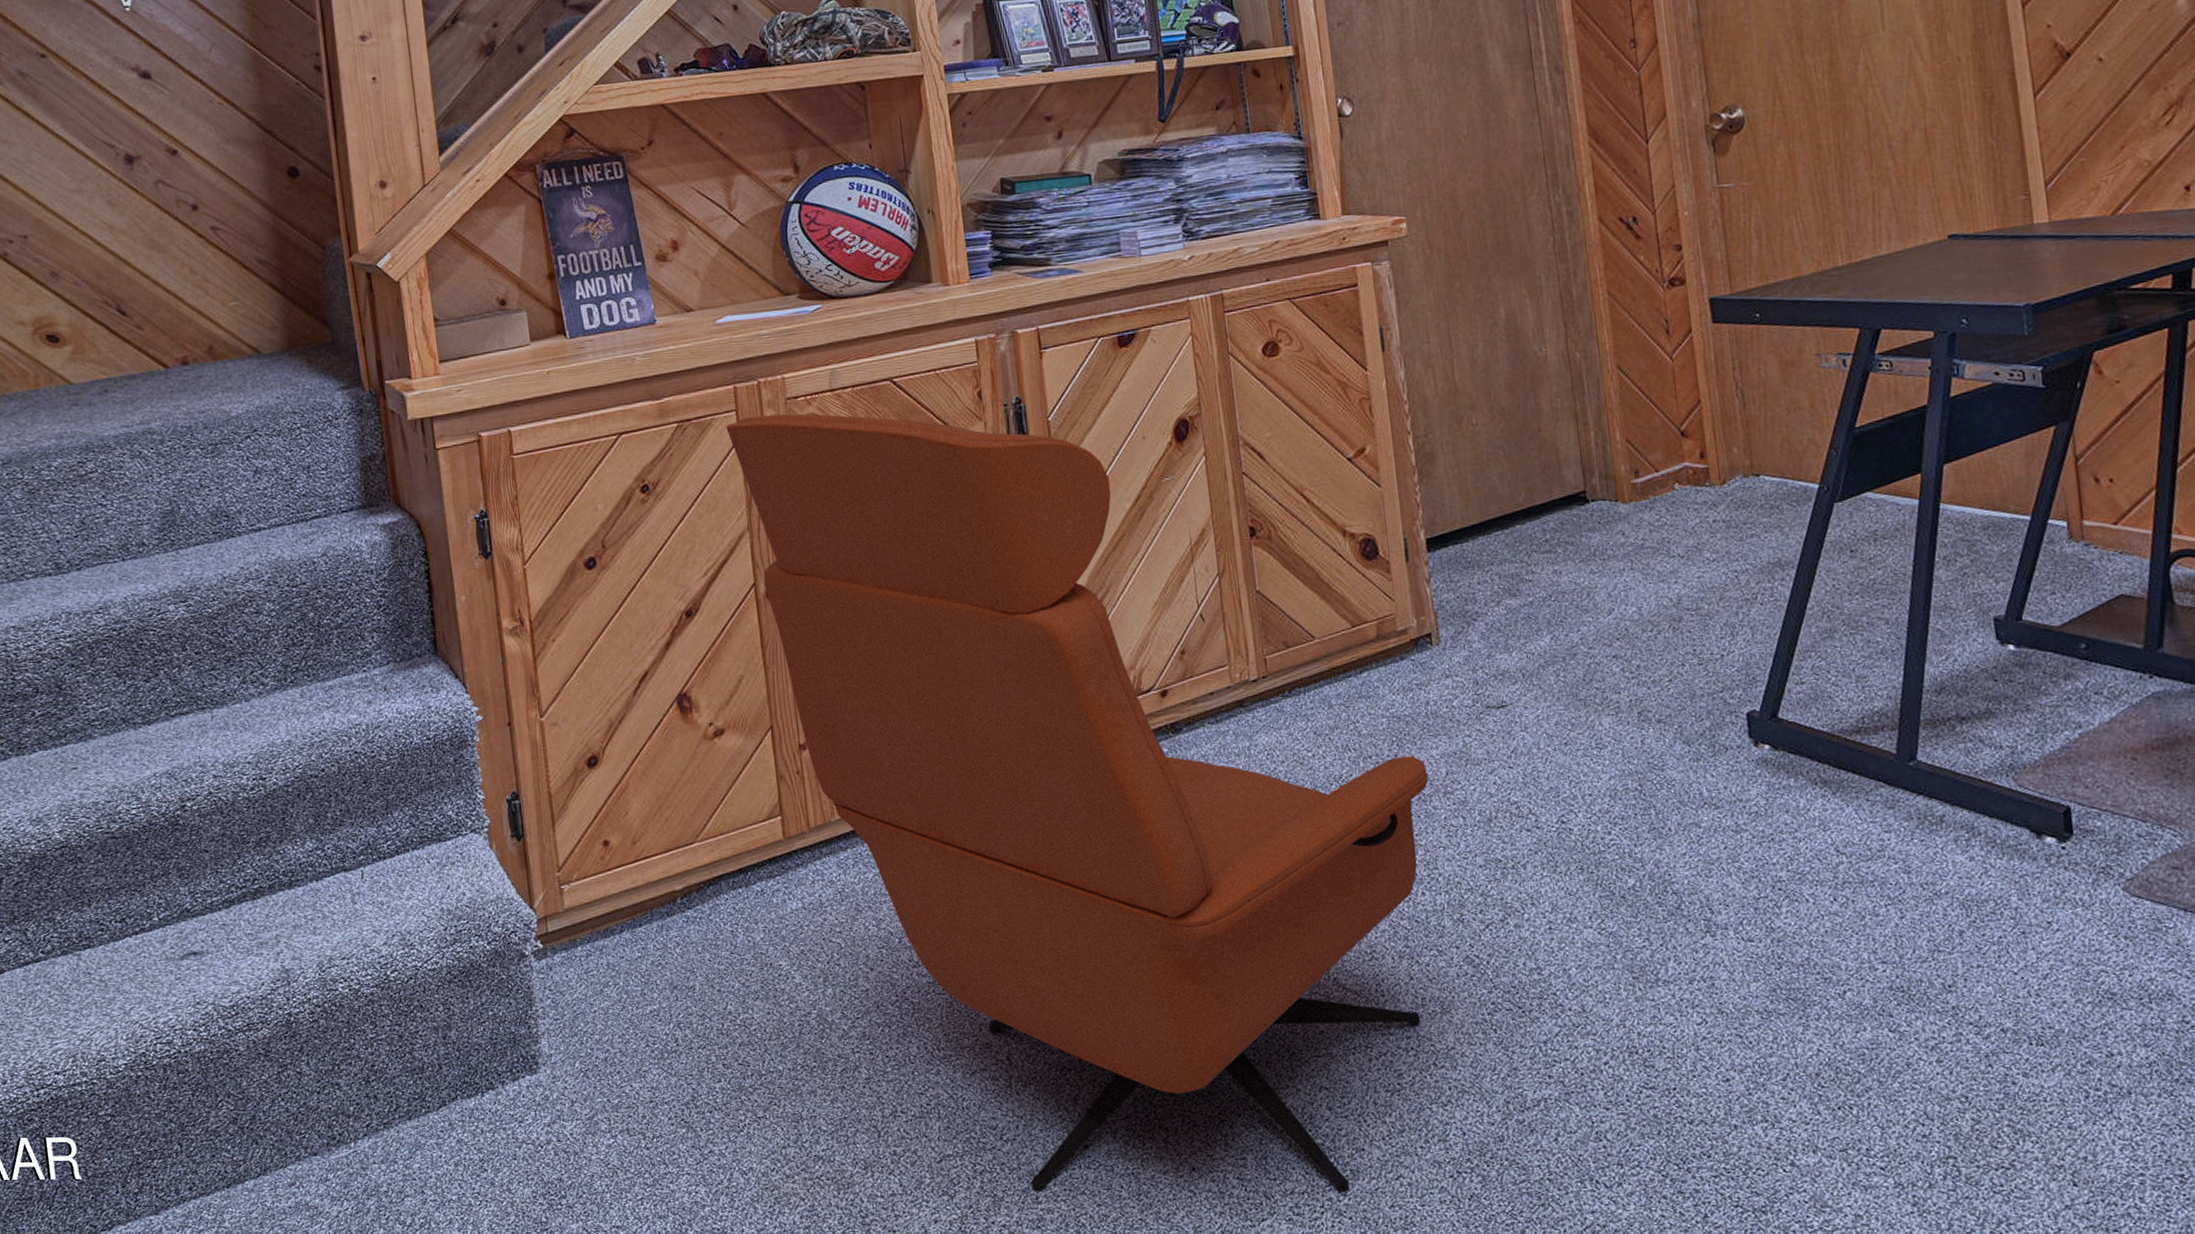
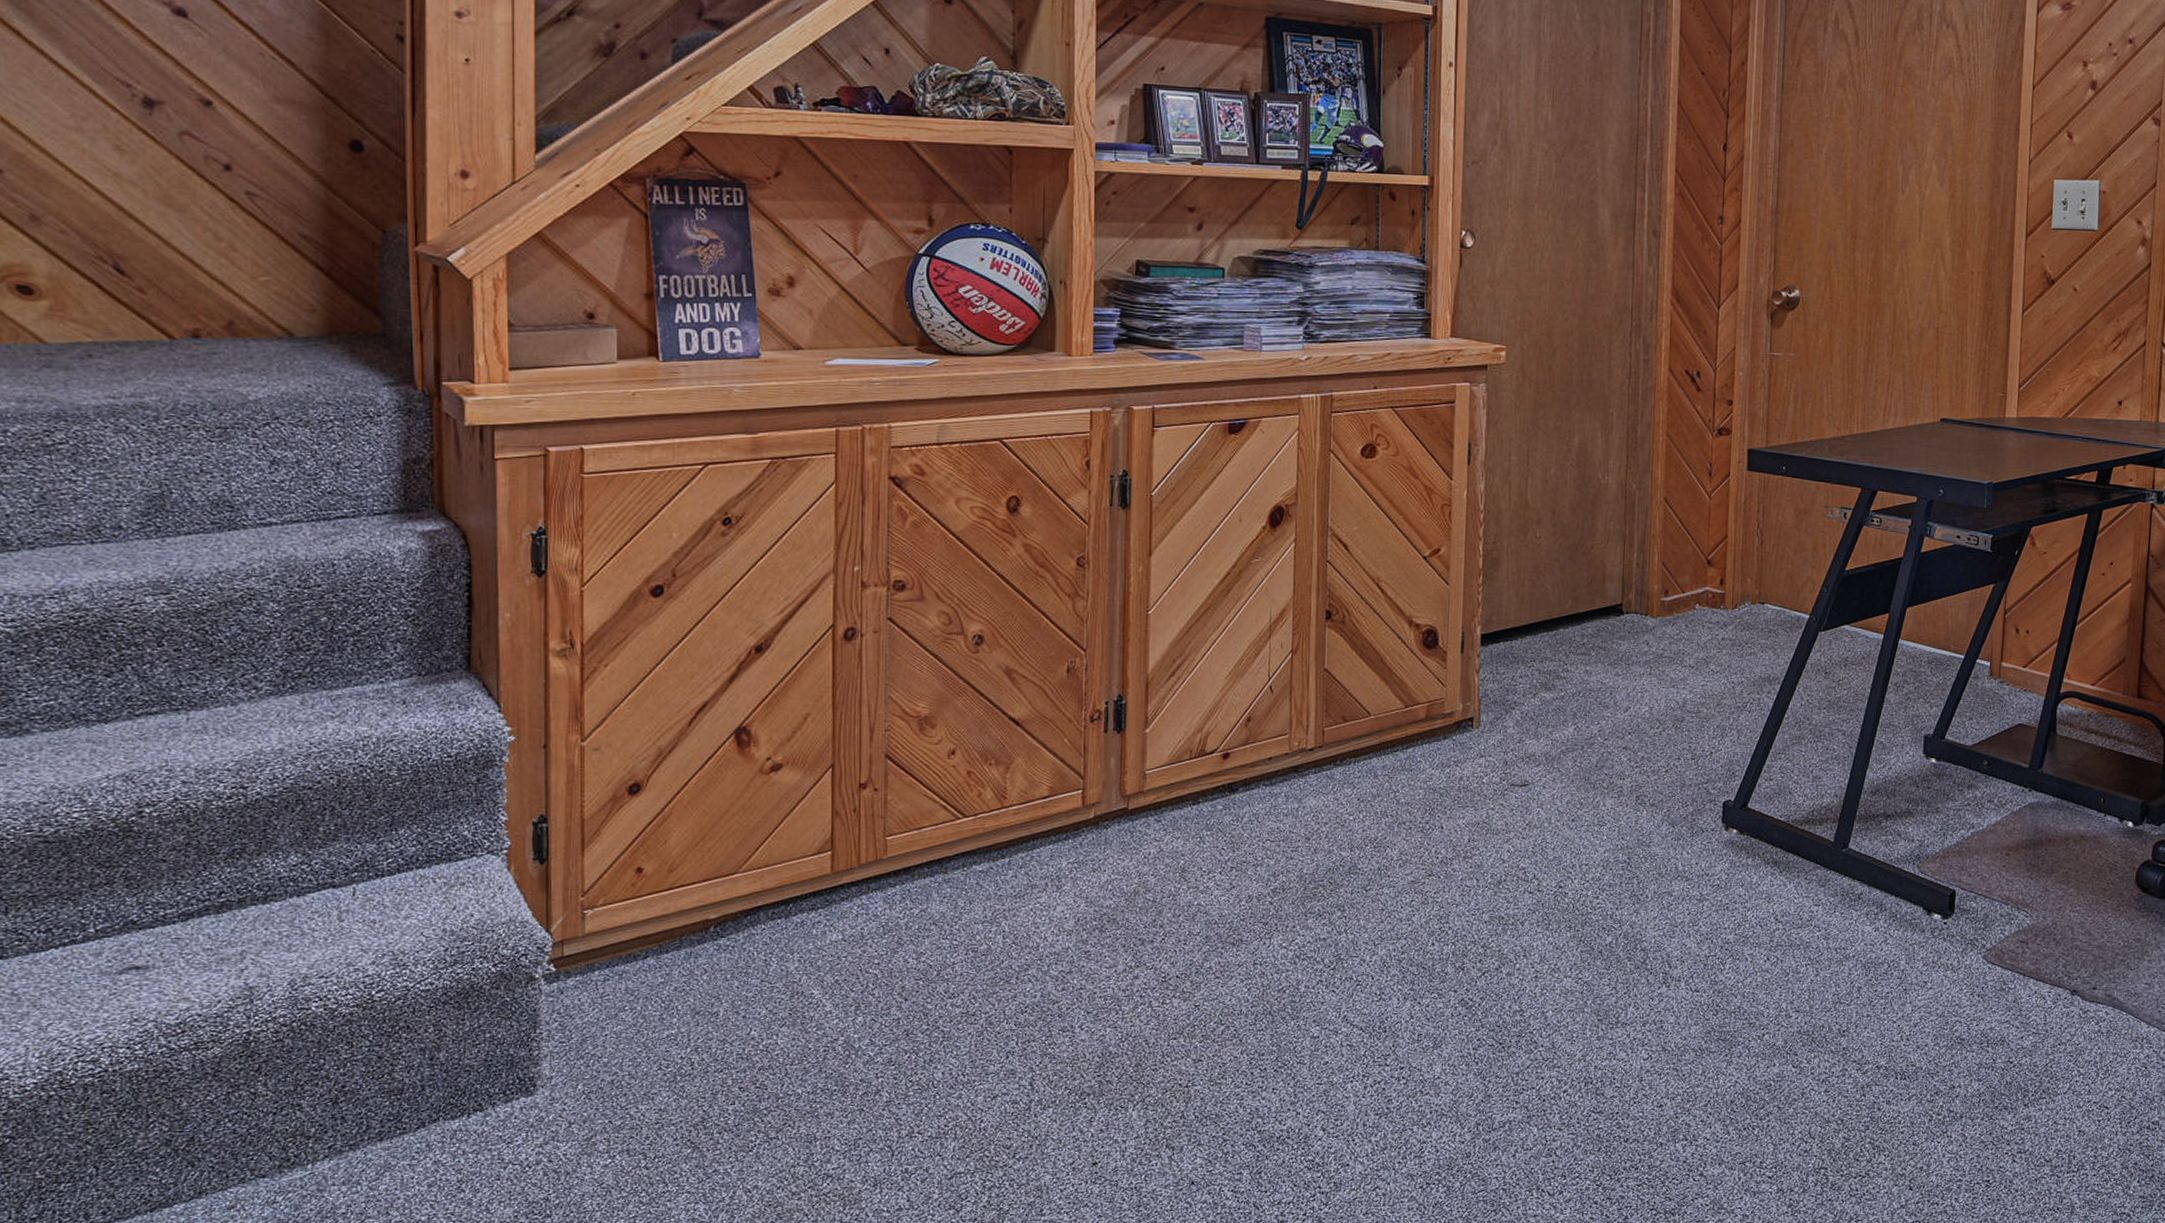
lounge chair: present [726,413,1429,1191] -> none [823,460,1453,1204]

